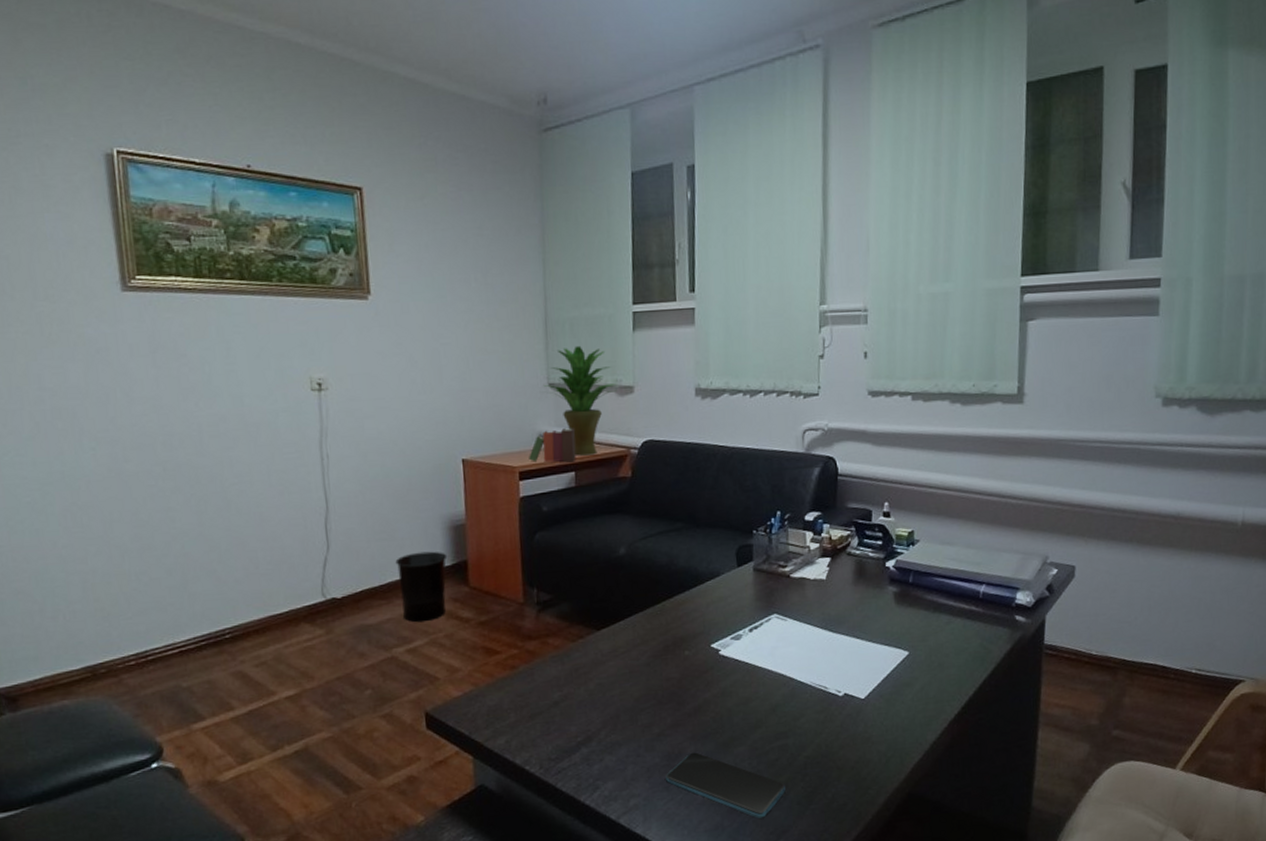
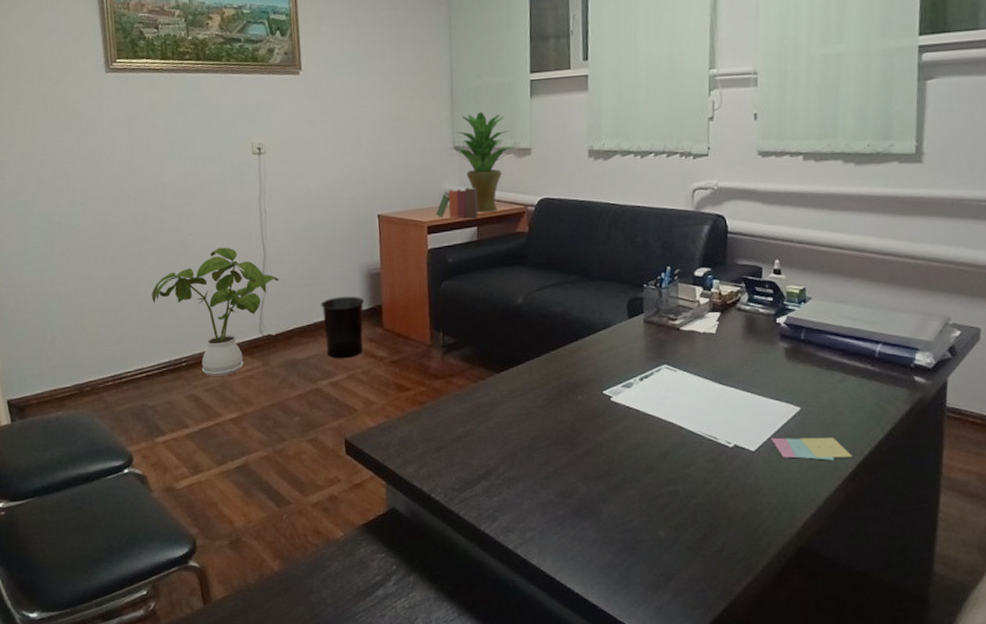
house plant: none [185,498,346,650] -> present [152,247,280,377]
smartphone: present [666,752,785,819] -> none [560,492,675,560]
sticky notes: none [880,679,958,704] -> present [771,437,852,460]

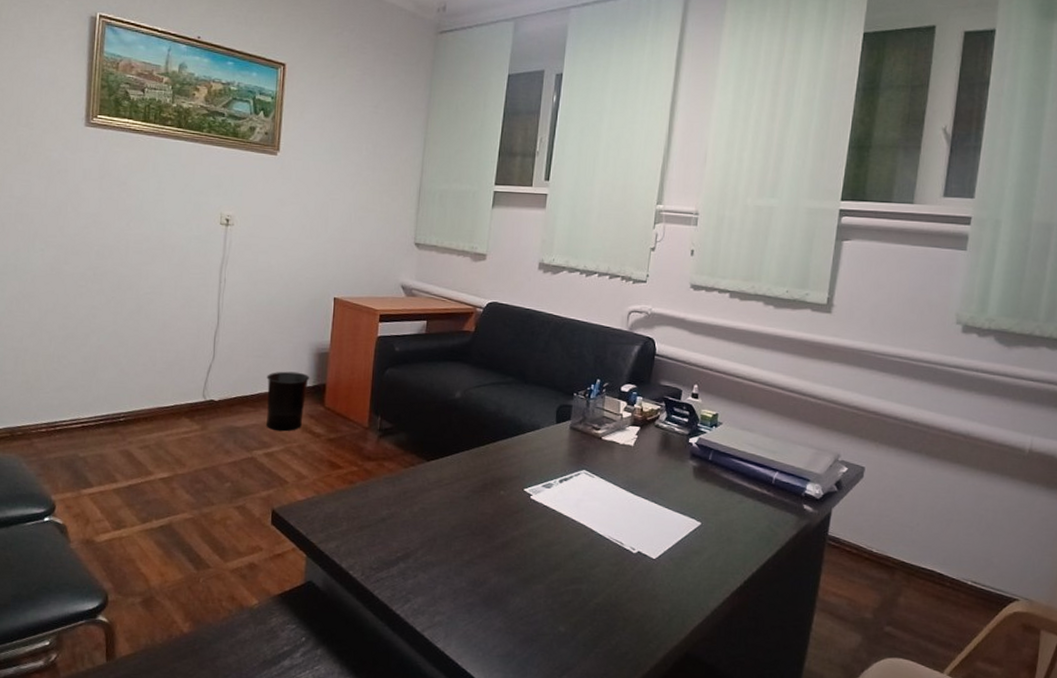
house plant: present [152,247,280,377] -> none [99,310,229,436]
books: present [436,187,479,219] -> none [390,283,432,312]
potted plant: present [449,112,516,212] -> none [410,214,472,309]
sticky notes: present [771,437,852,460] -> none [671,548,742,574]

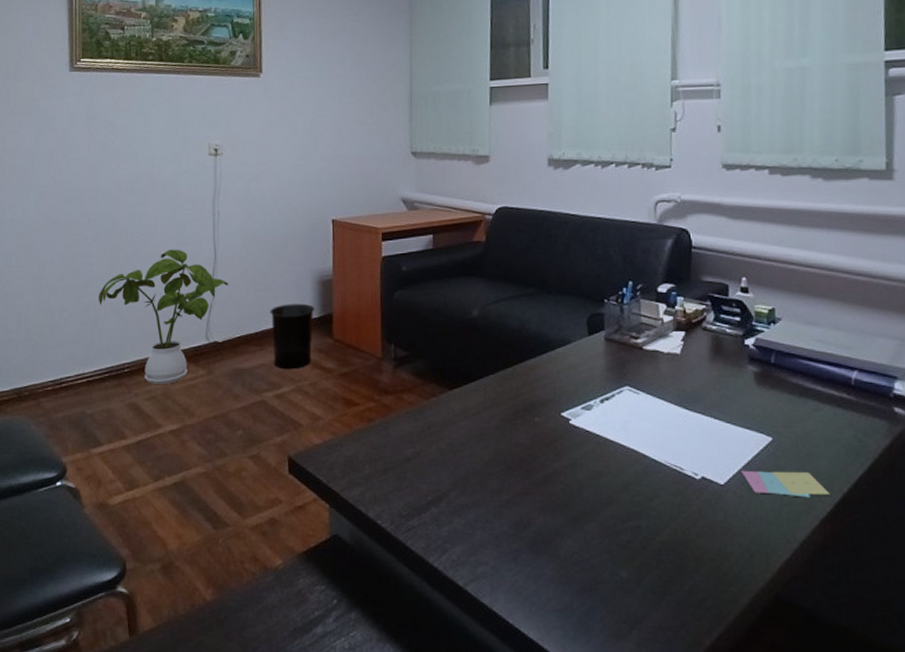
house plant: none [99,310,229,436] -> present [99,249,229,385]
sticky notes: none [671,548,742,574] -> present [741,470,830,498]

